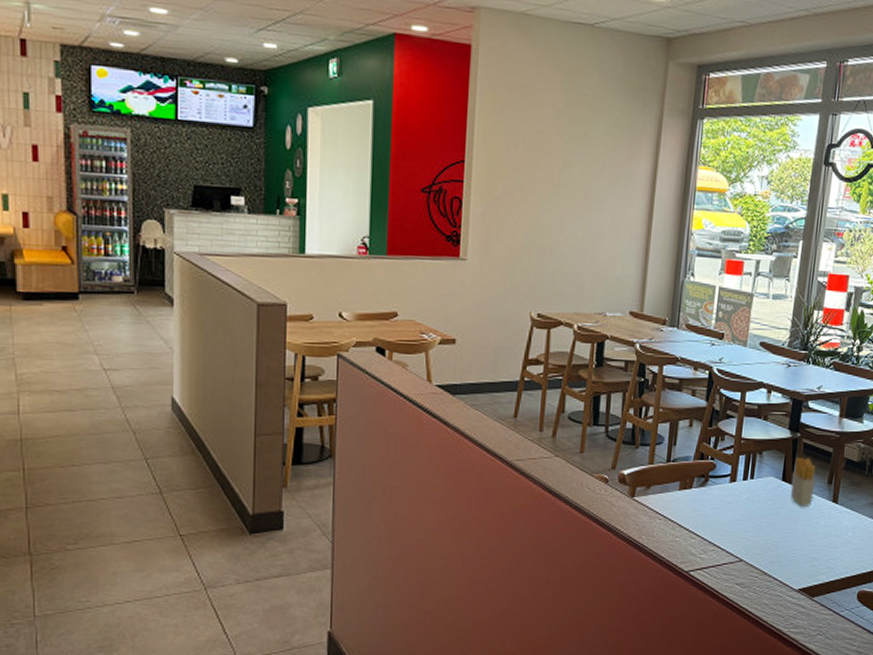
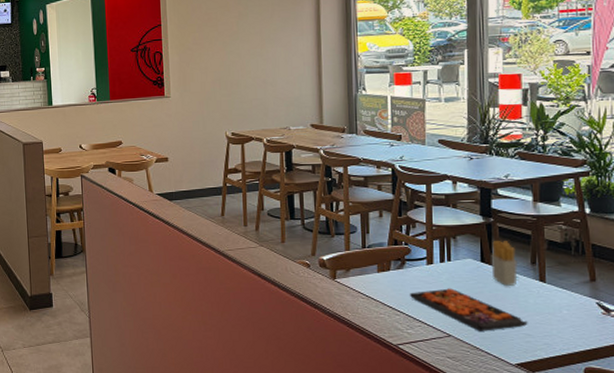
food tray: none [708,509,816,555] -> present [410,288,528,331]

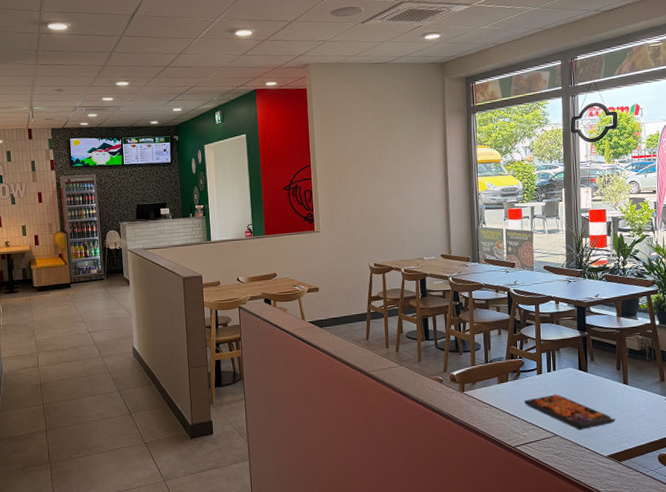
french fries: present [491,240,518,286] -> none [586,350,607,389]

